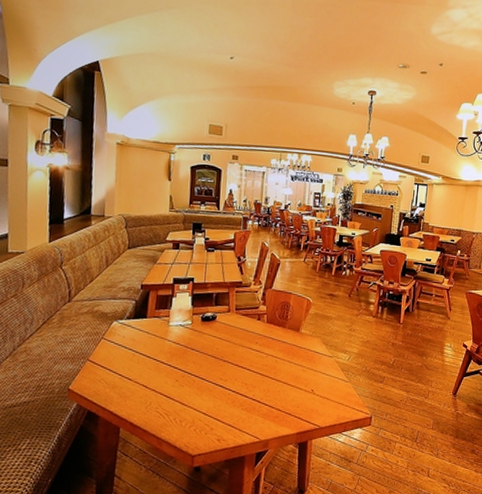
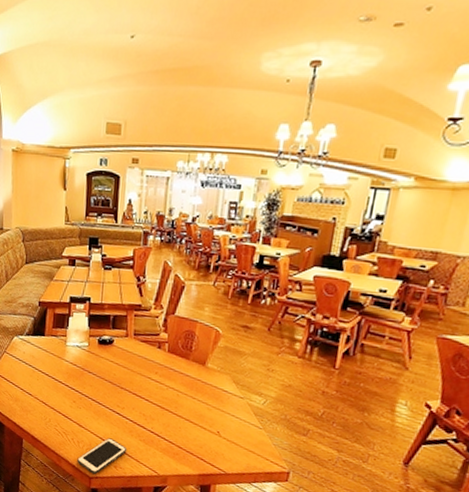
cell phone: none [179,412,230,452] -> present [77,438,128,475]

